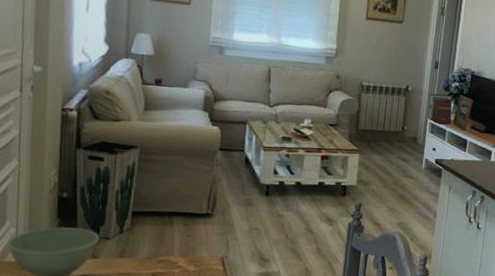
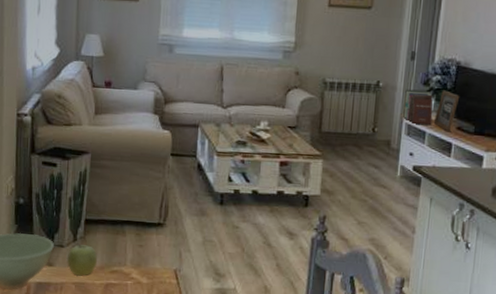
fruit: none [113,235,144,267] -> present [67,243,97,276]

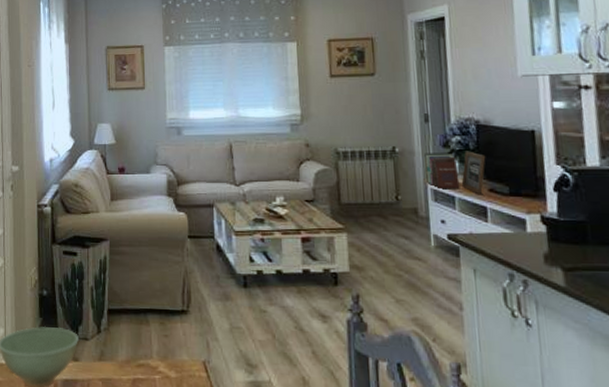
fruit: present [67,243,97,276] -> none [93,335,122,371]

